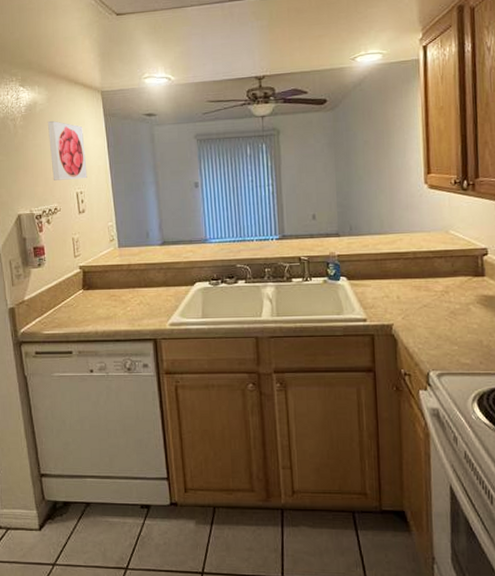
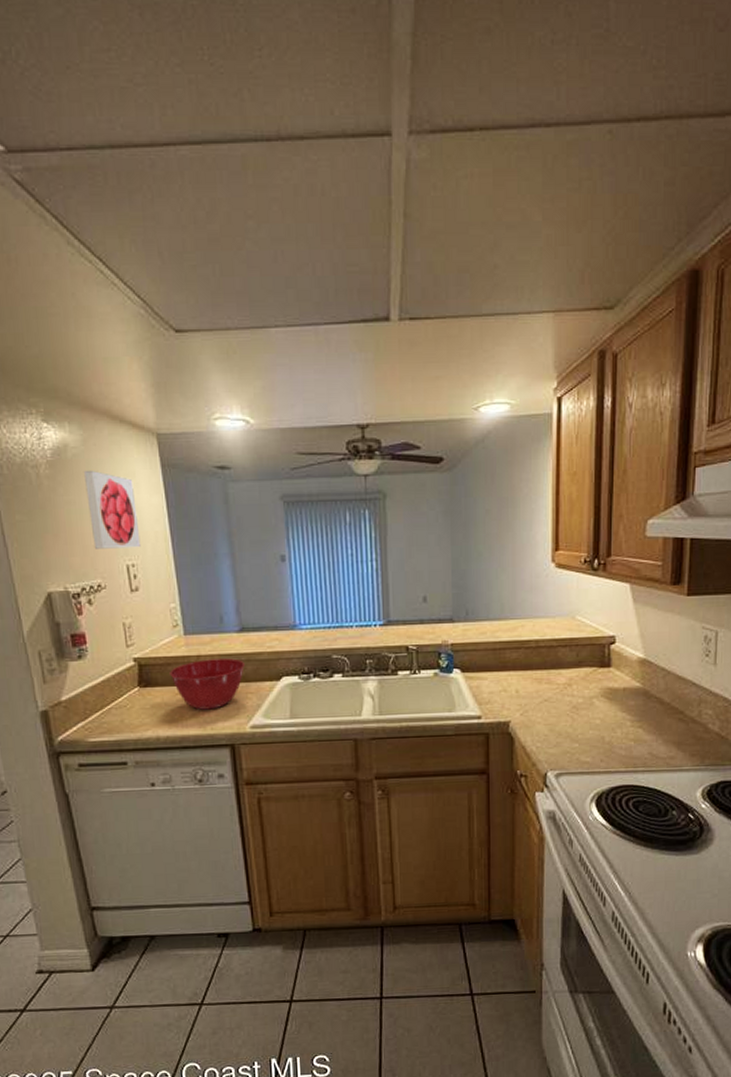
mixing bowl: none [106,267,165,309] -> present [169,658,245,710]

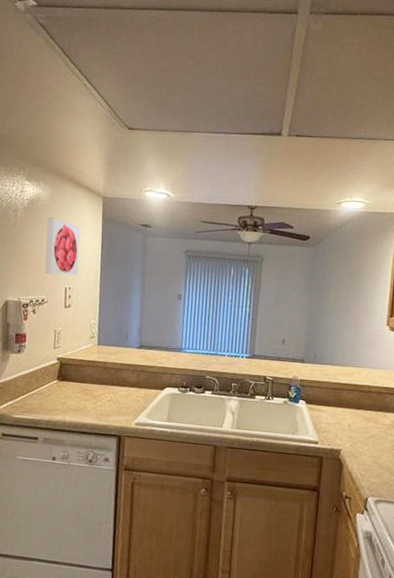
mixing bowl: present [169,658,245,710] -> none [81,365,139,406]

